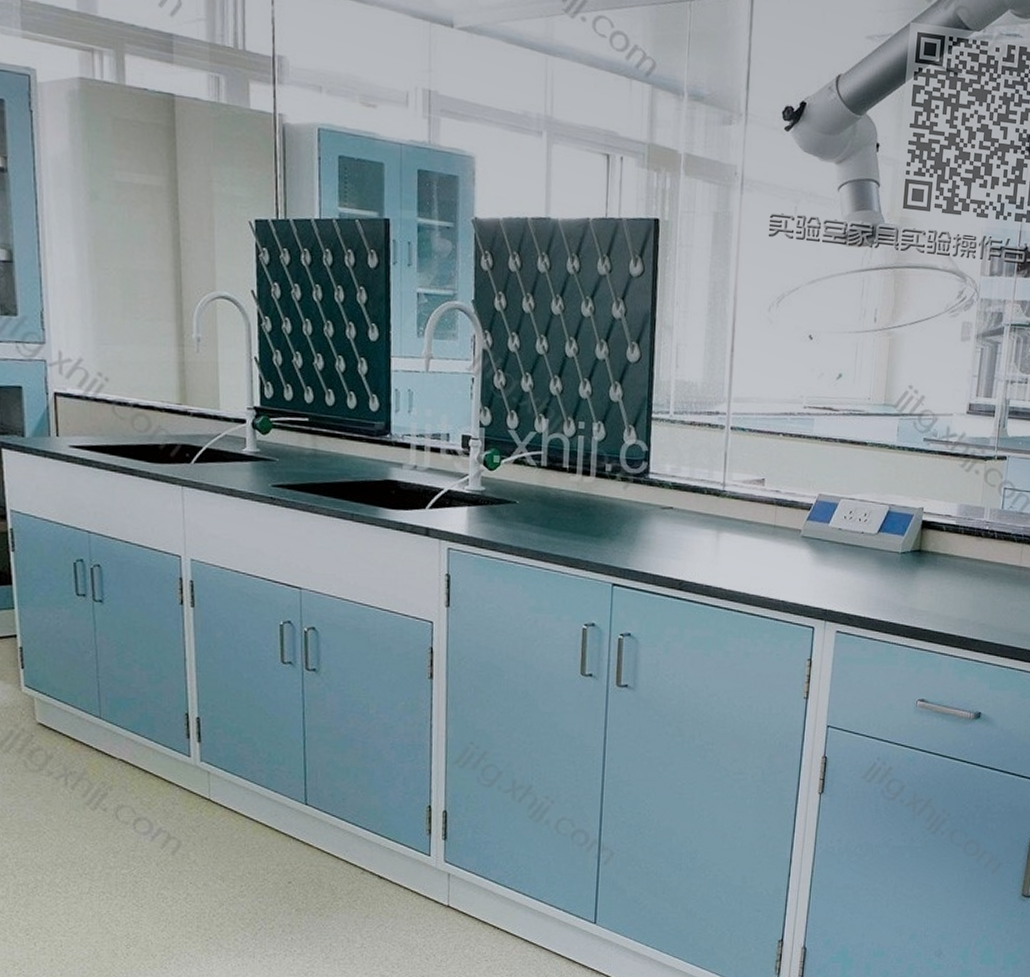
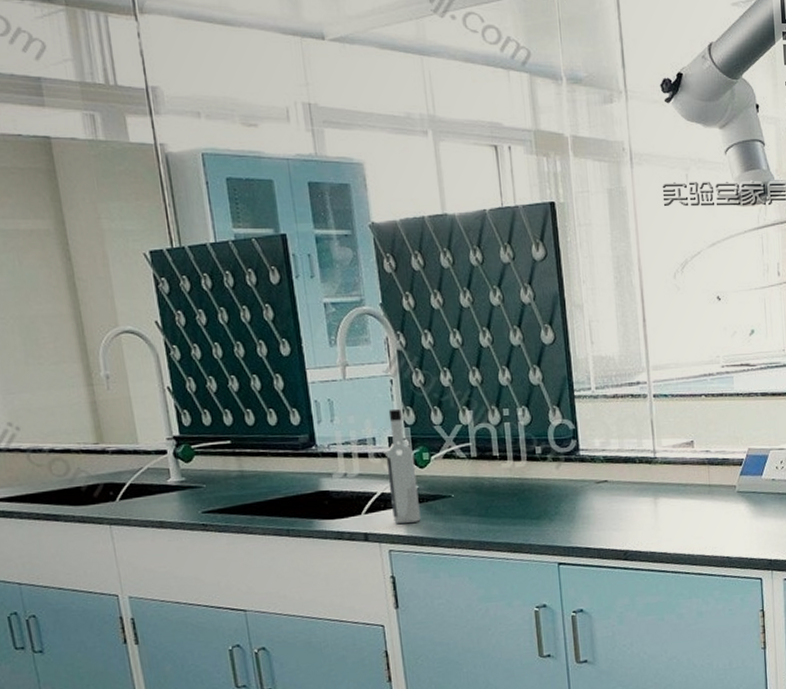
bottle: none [456,407,485,525] -> present [386,408,421,524]

